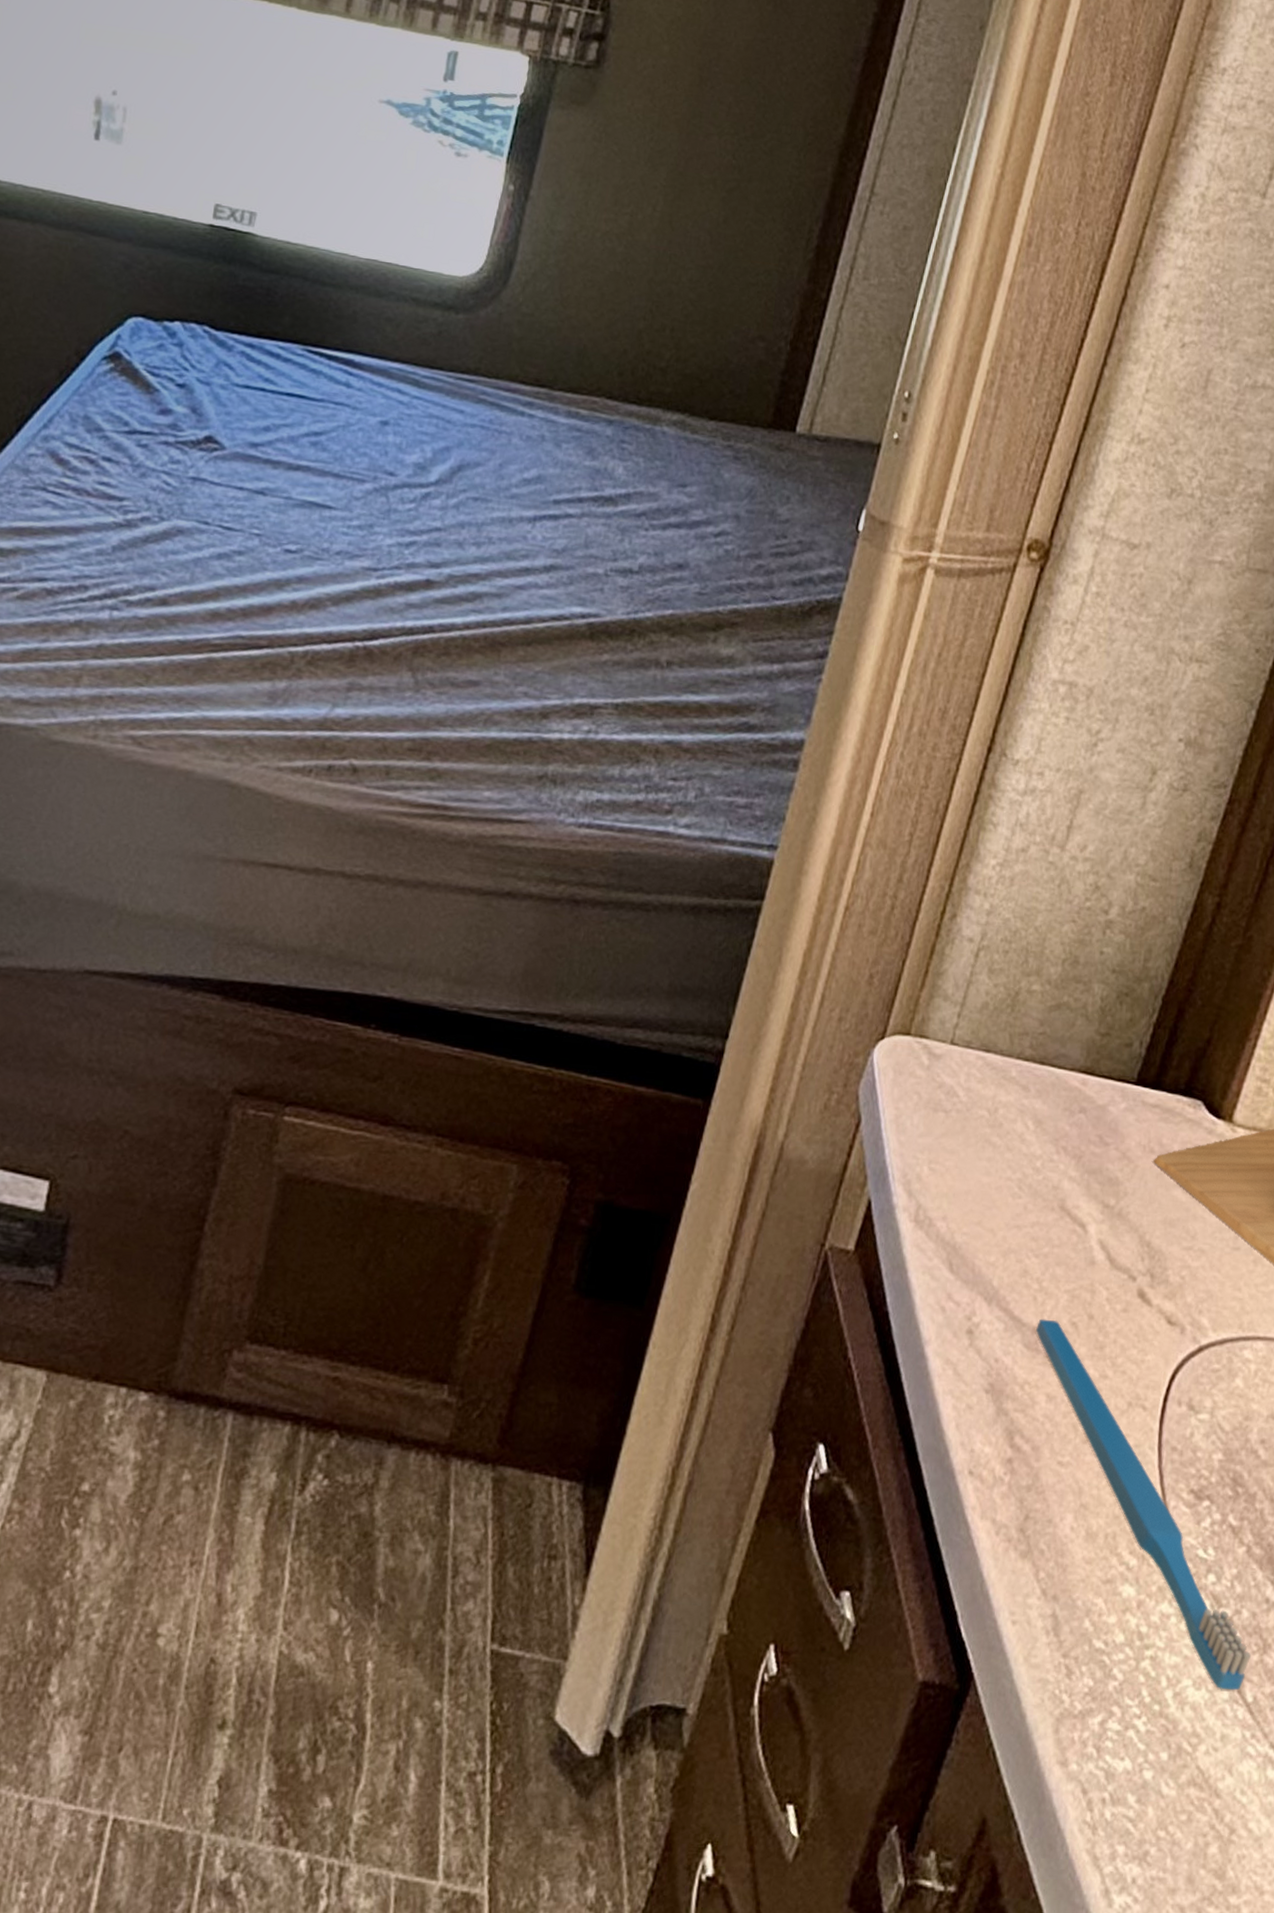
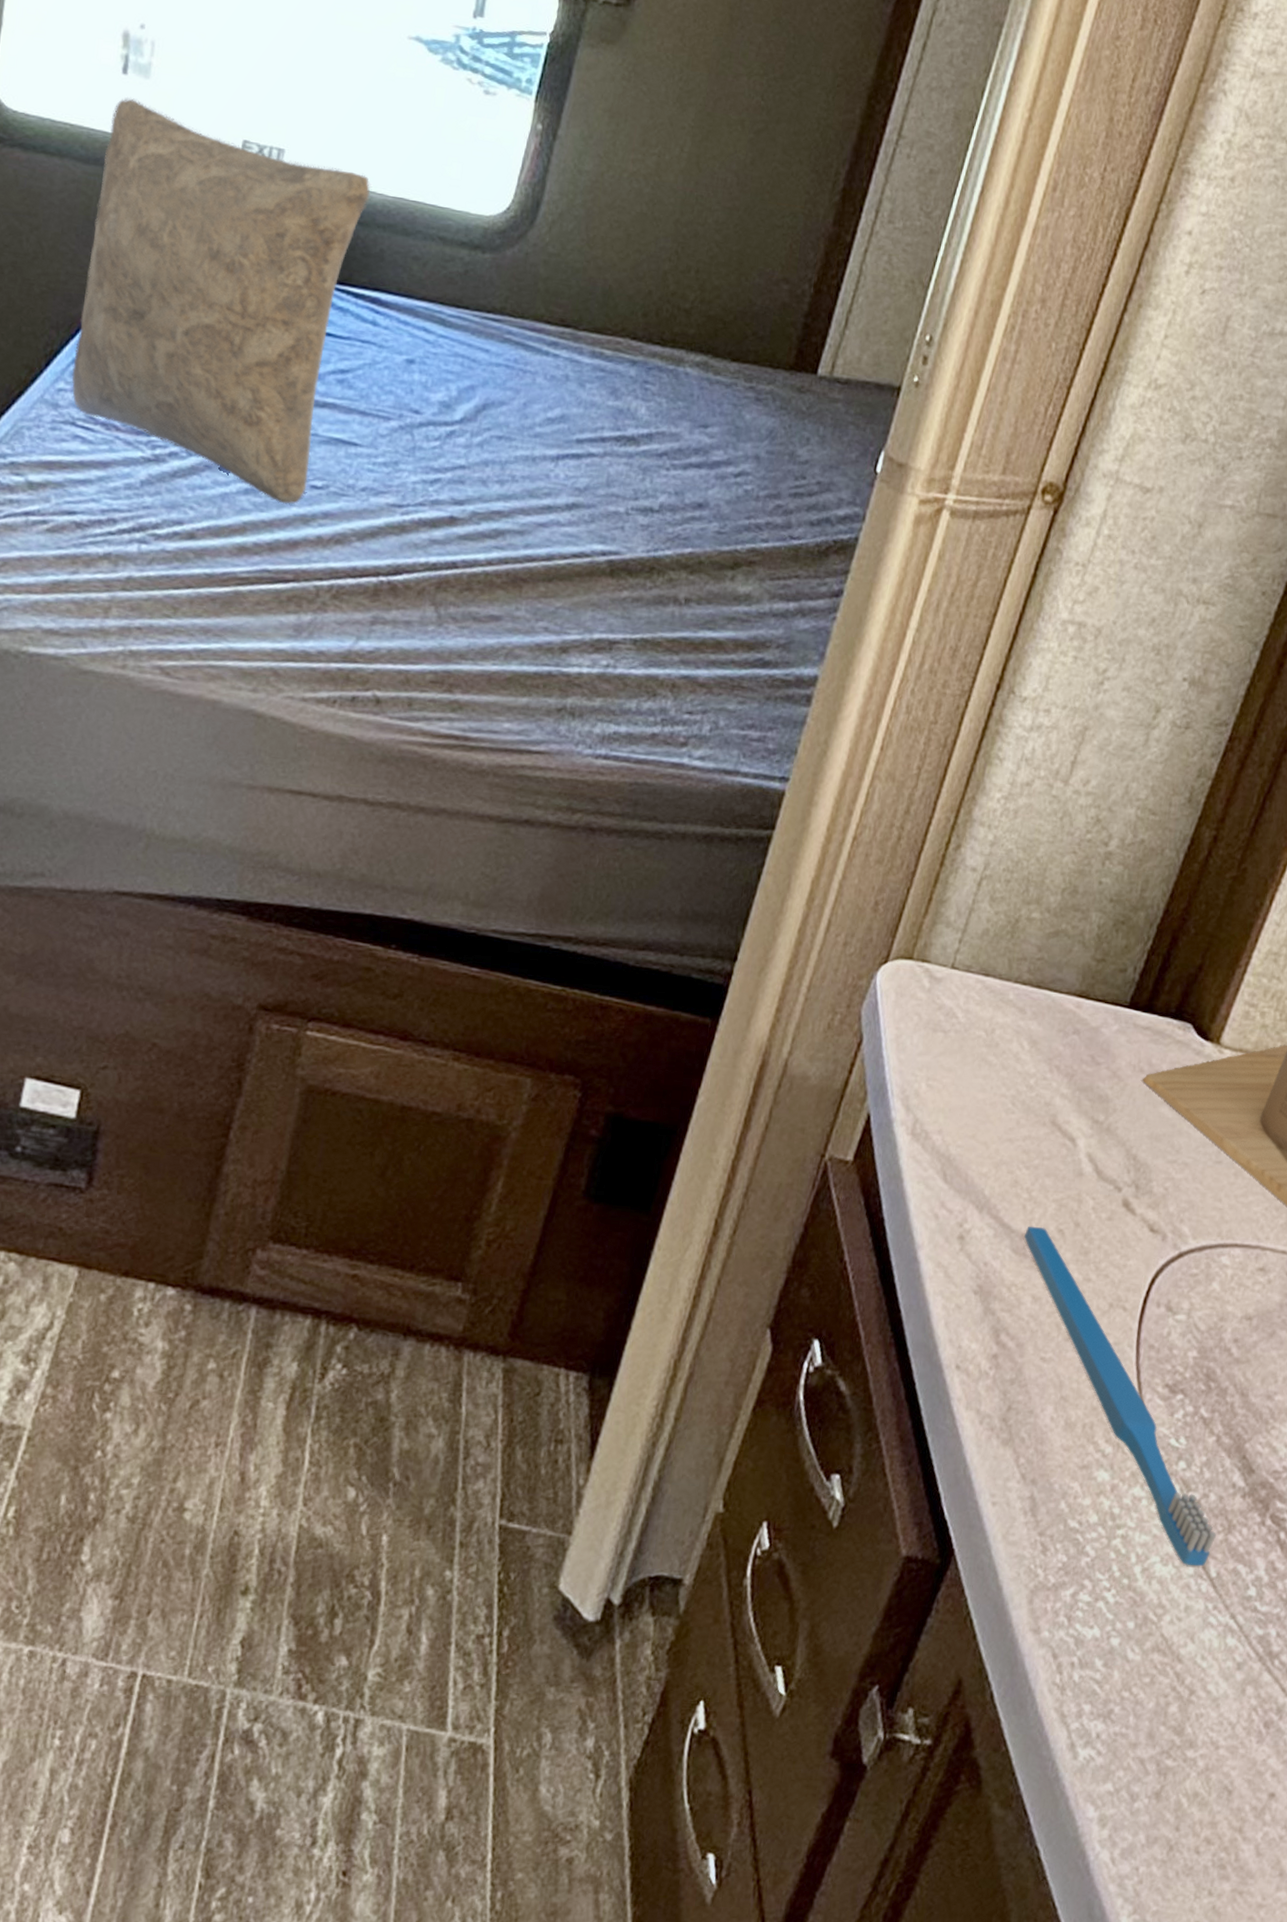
pillow: none [43,163,344,571] -> present [71,97,371,506]

